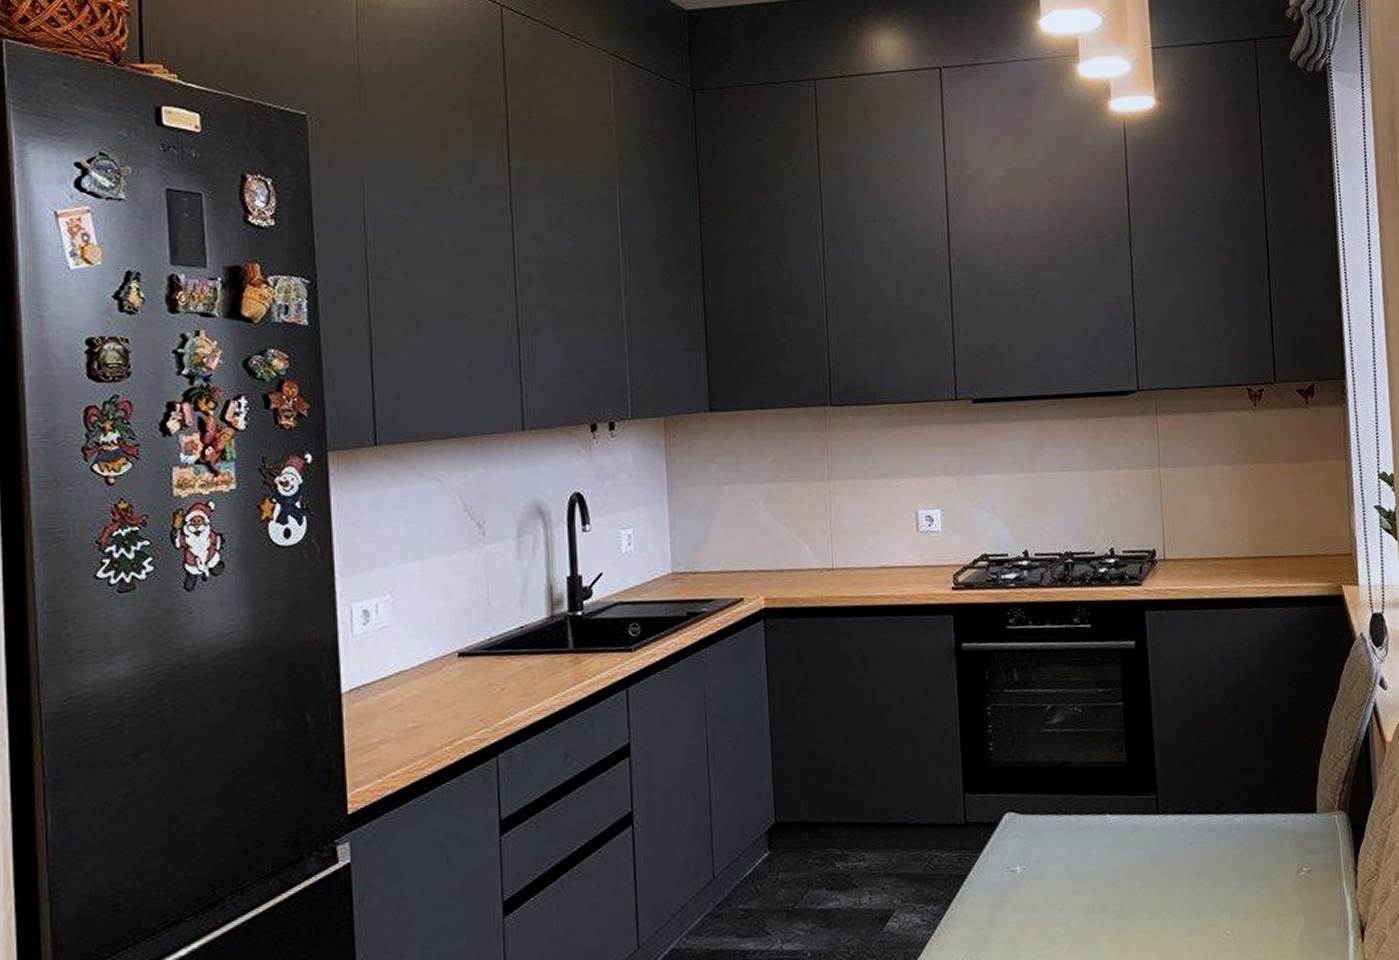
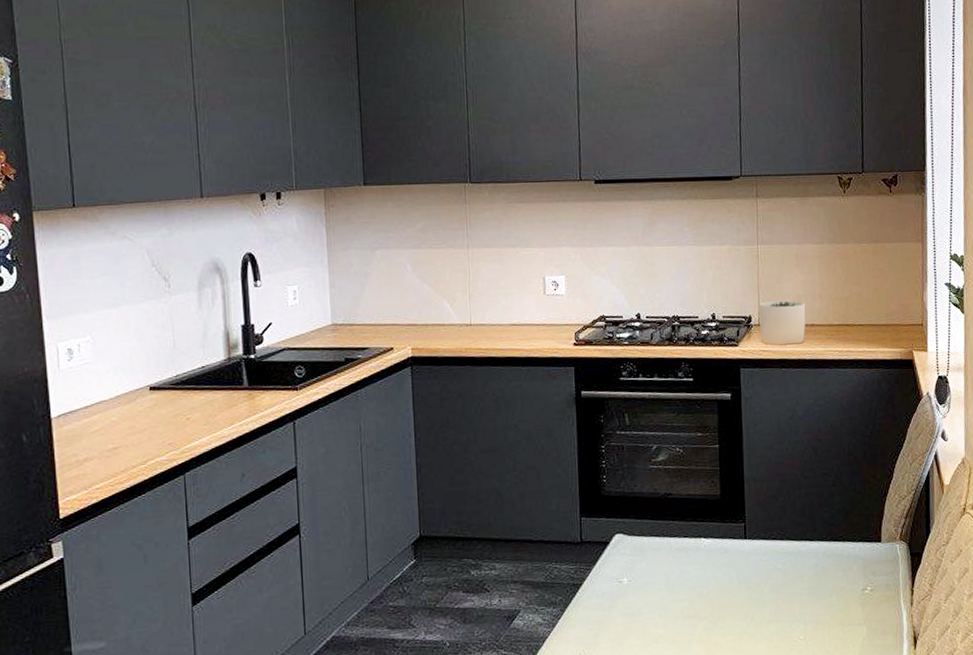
planter: none [1163,530,1218,584] -> present [759,300,806,346]

